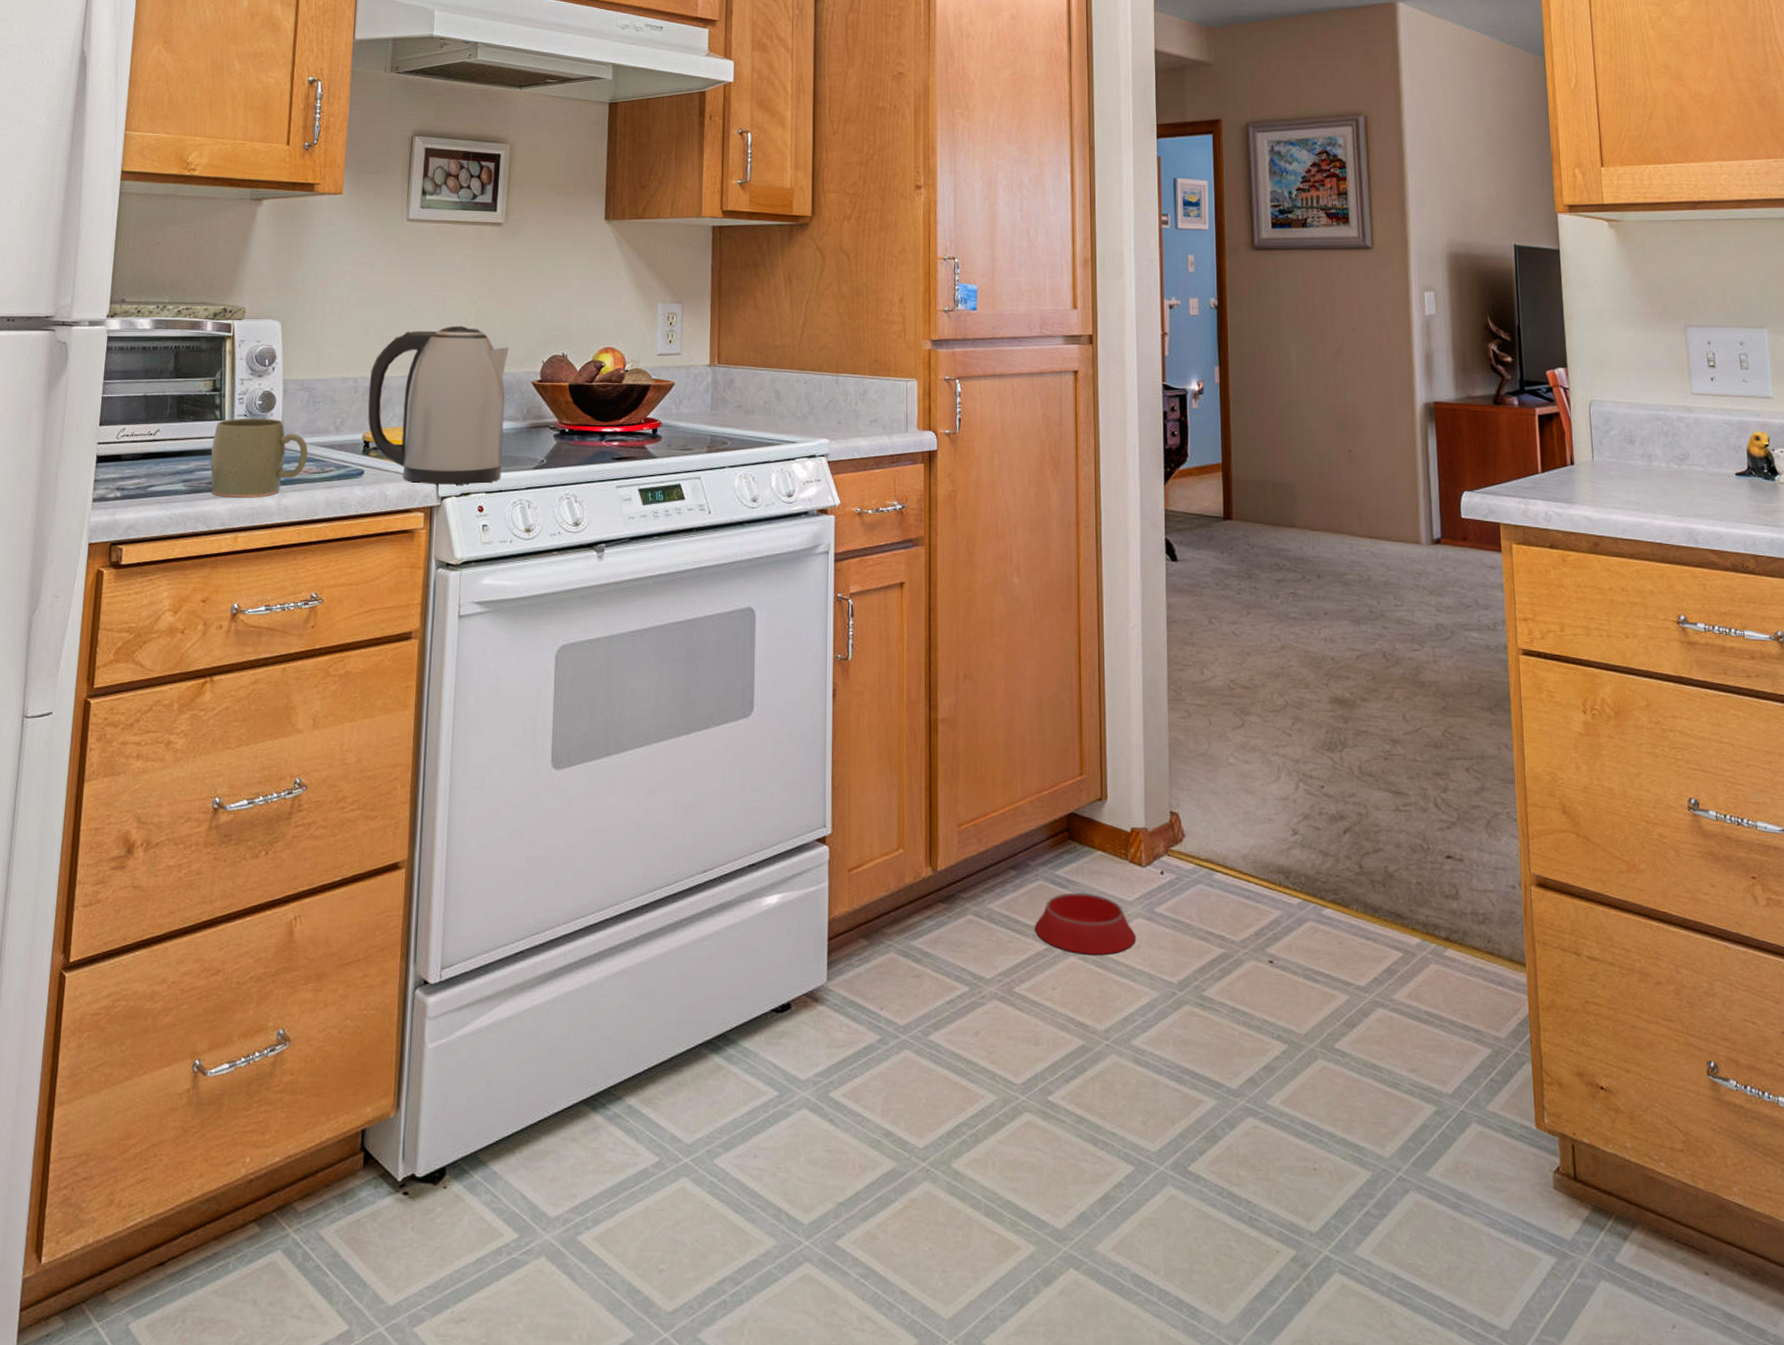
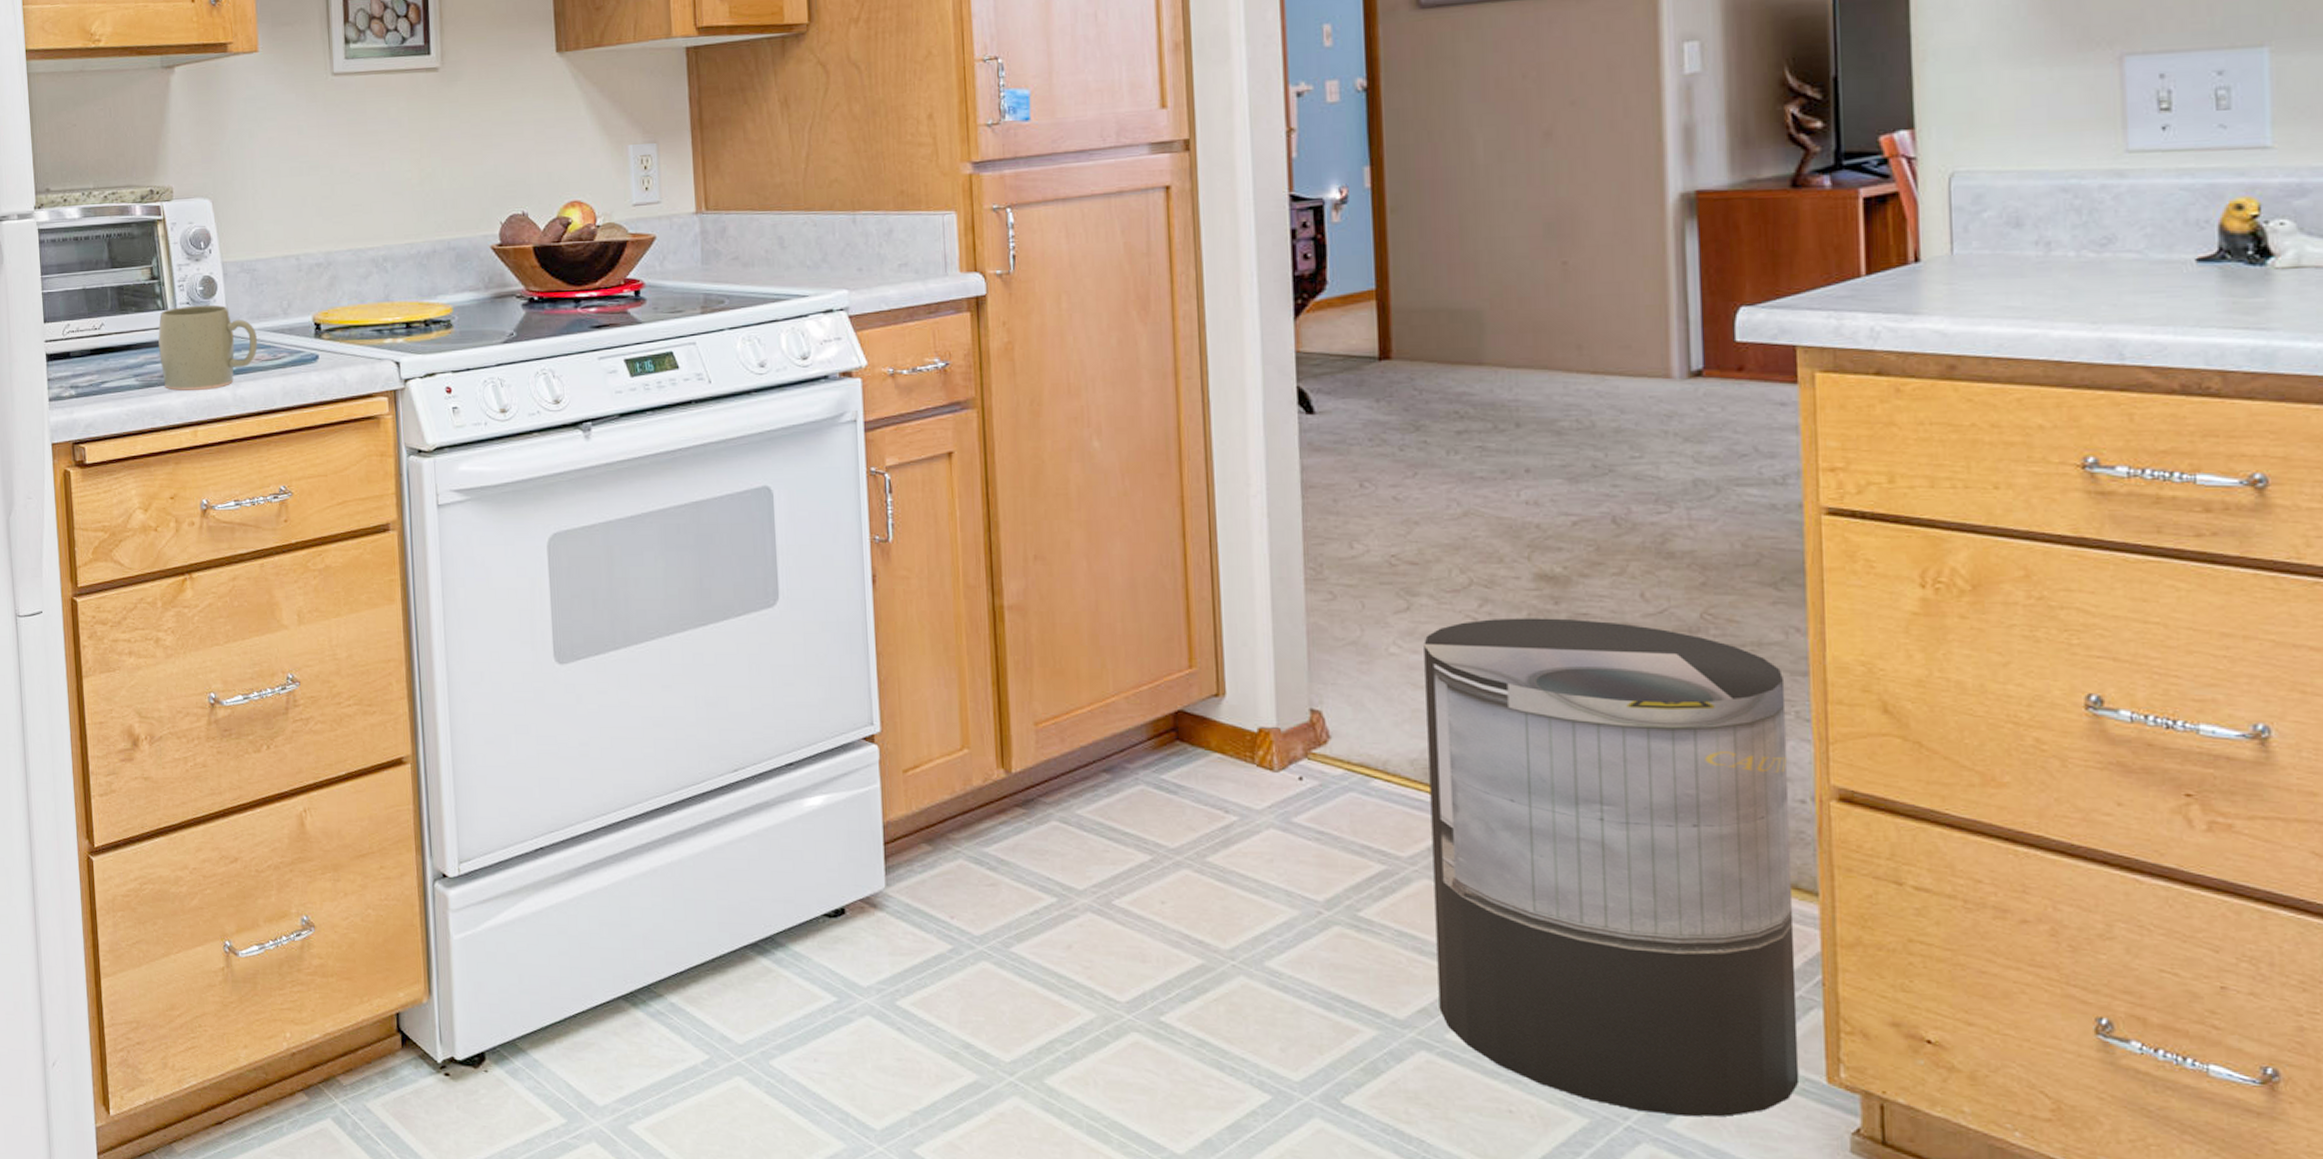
kettle: present [367,325,509,485] -> none [312,188,468,366]
pet bowl: present [1035,892,1136,956] -> none [1136,799,1268,869]
trash can: none [1253,734,1518,1165] -> present [1424,618,1800,1117]

